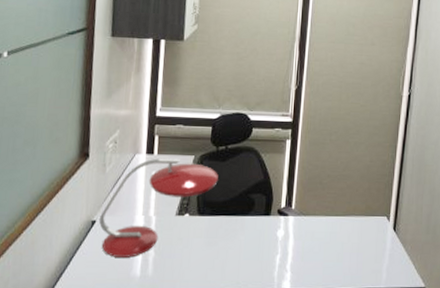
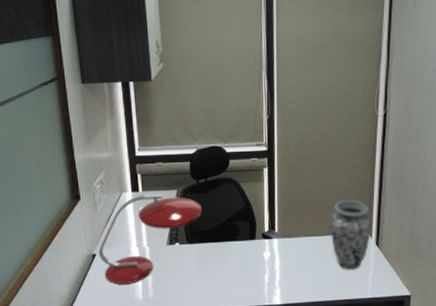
vase: none [348,180,391,256] -> present [330,200,372,270]

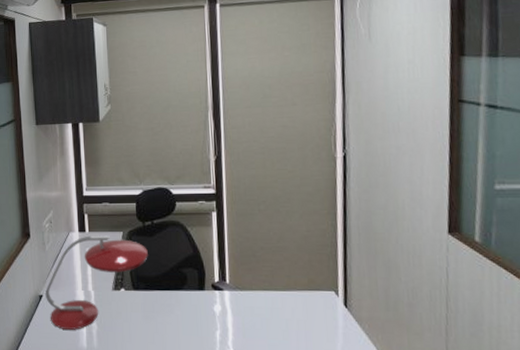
vase: present [330,200,372,270] -> none [288,251,338,334]

